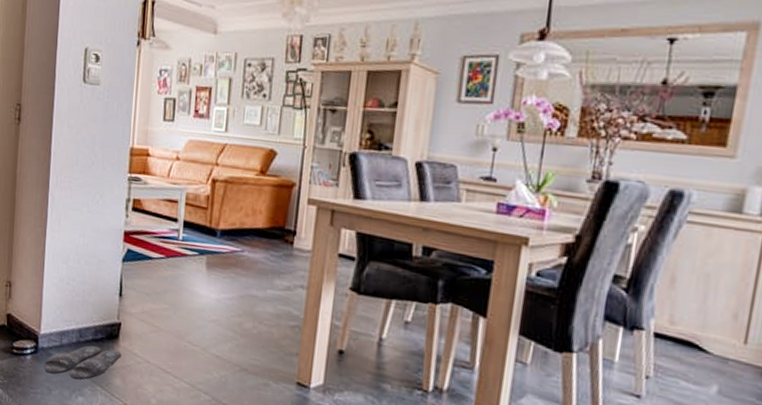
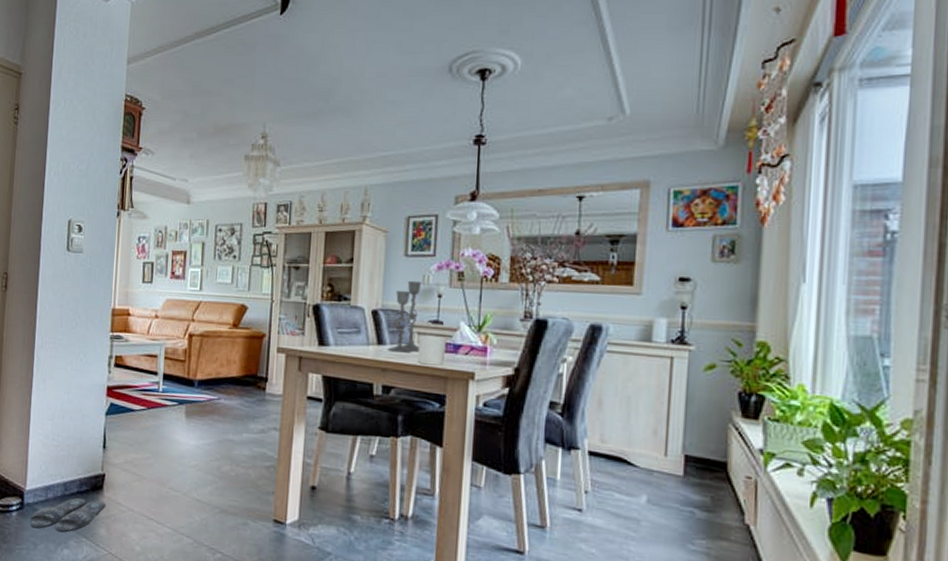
candlestick: none [430,130,475,212] -> present [387,280,422,353]
mug: none [464,192,500,229] -> present [417,335,447,366]

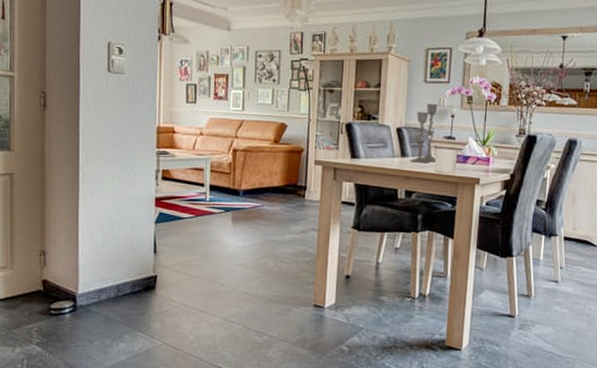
slippers: present [29,498,106,533] -> none [83,298,159,329]

